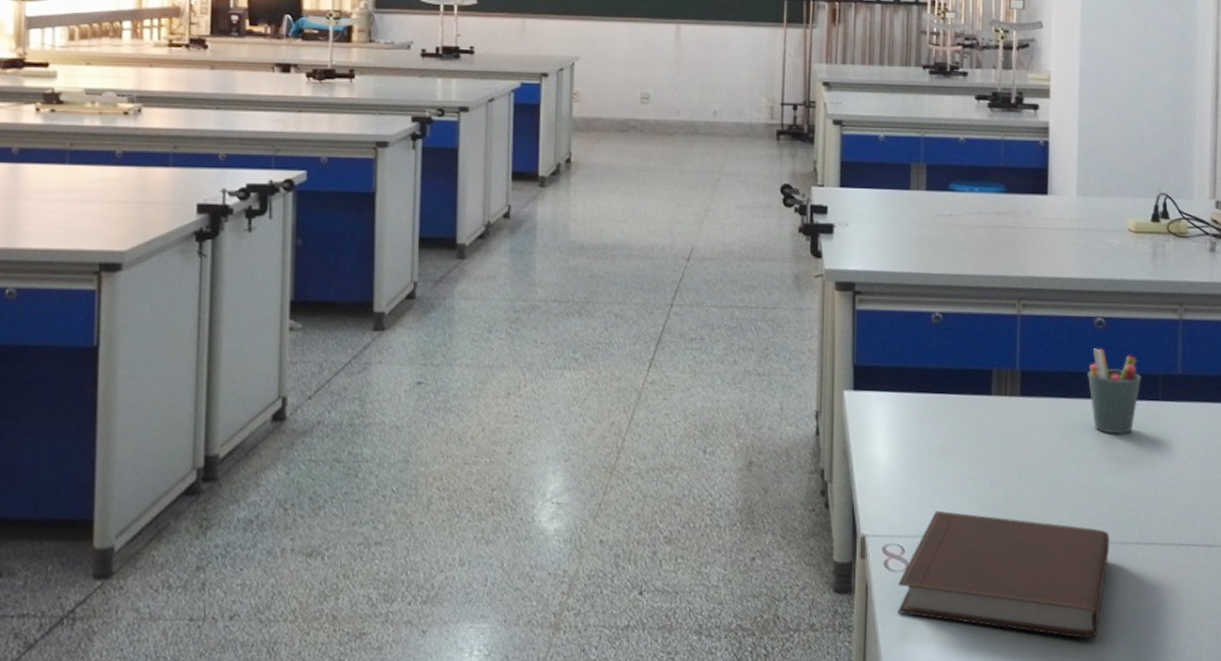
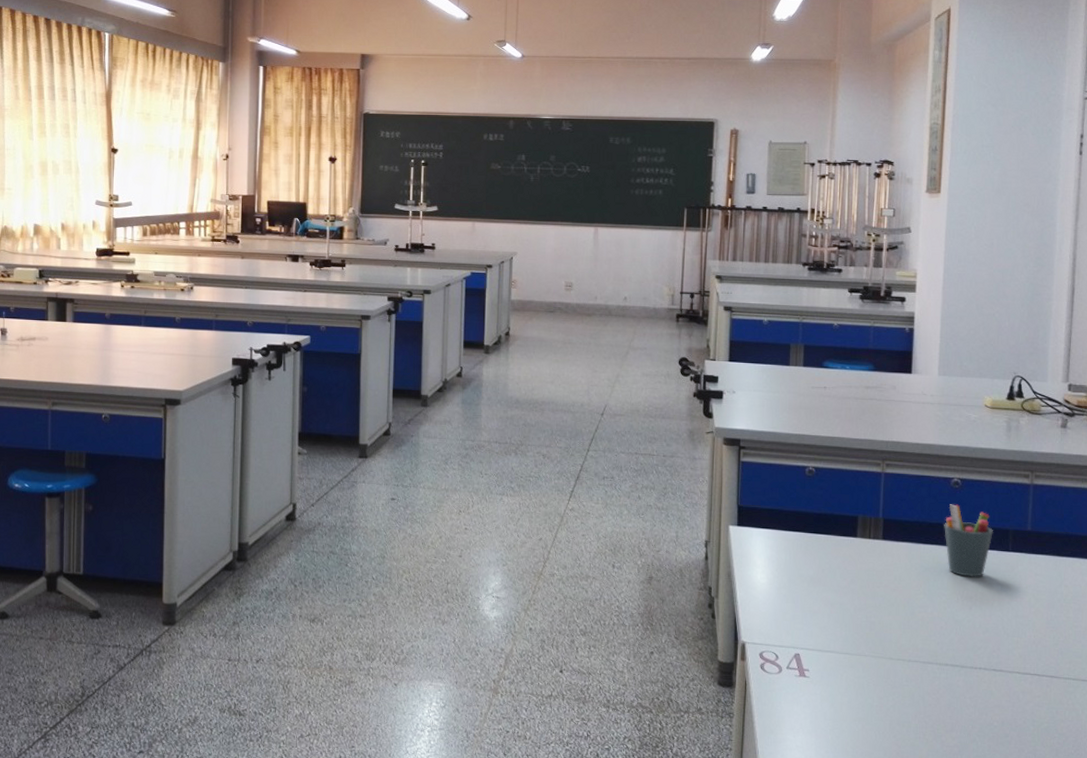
notebook: present [896,510,1110,639] -> none [770,627,960,744]

